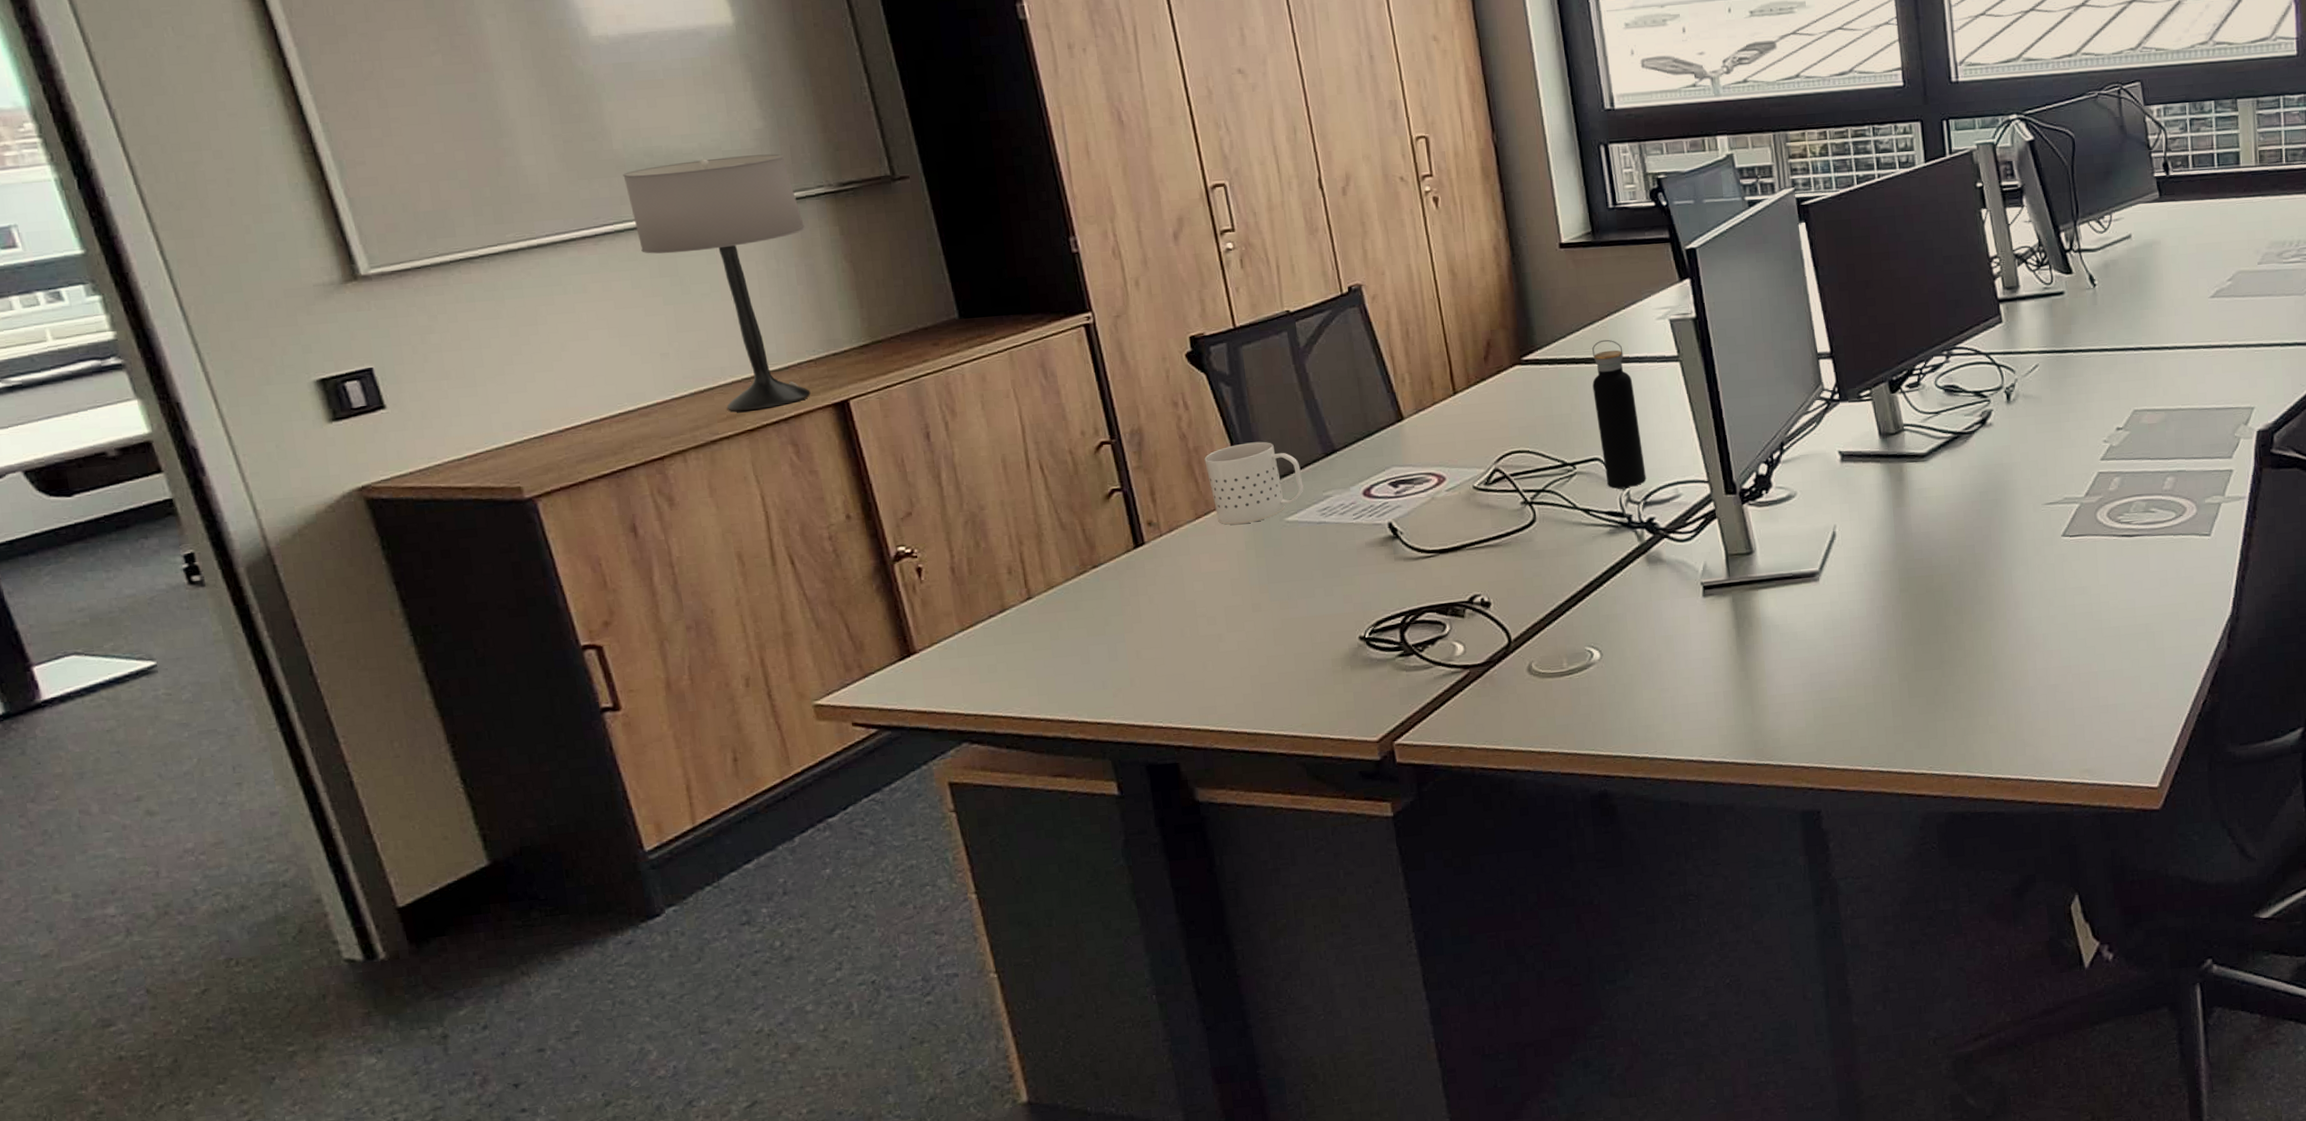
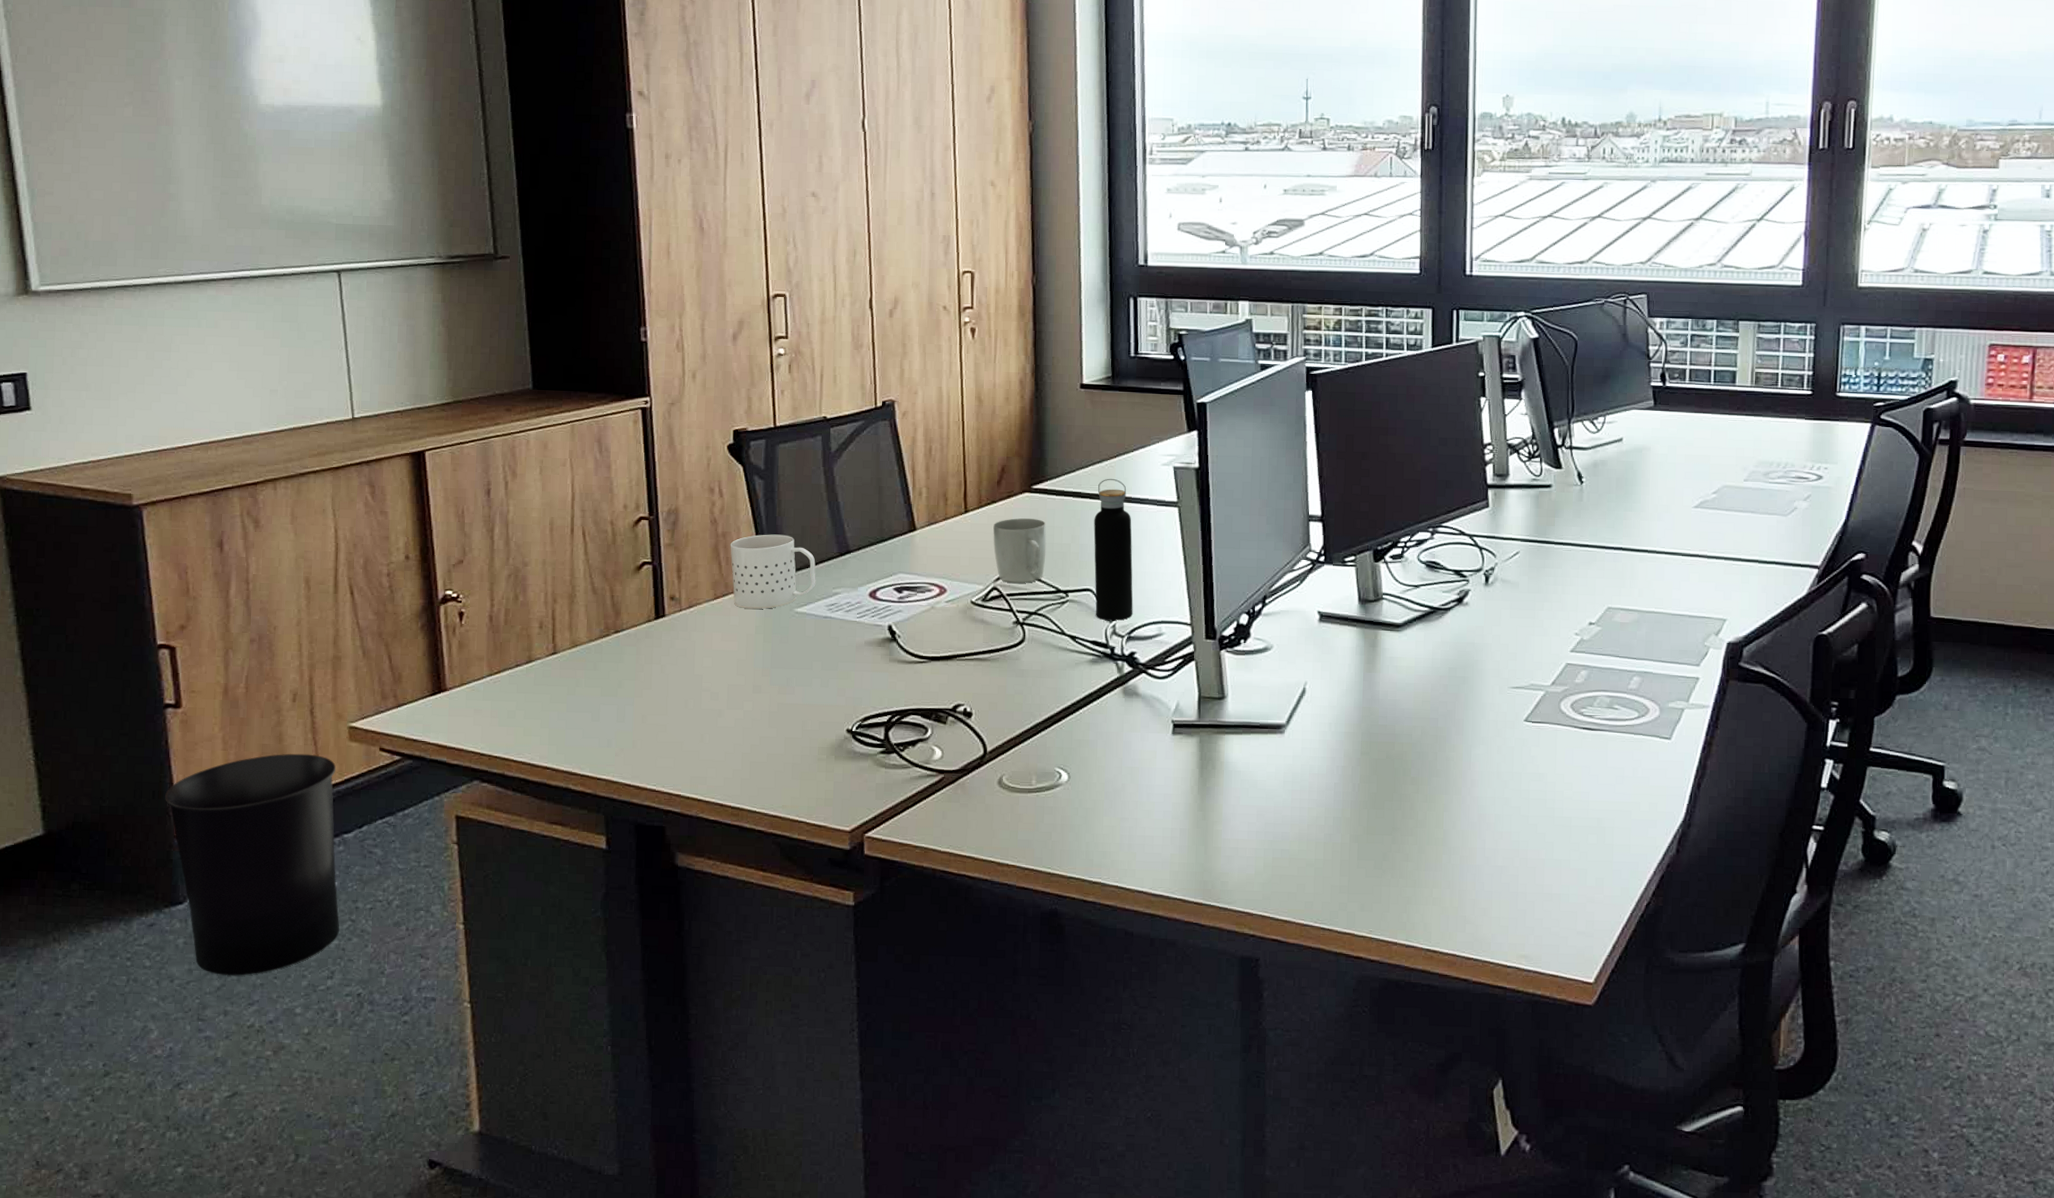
waste bin: none [619,739,841,984] -> present [165,753,340,976]
table lamp: present [623,153,811,412] -> none [265,221,413,452]
mug: none [1486,392,1547,463] -> present [993,518,1047,584]

